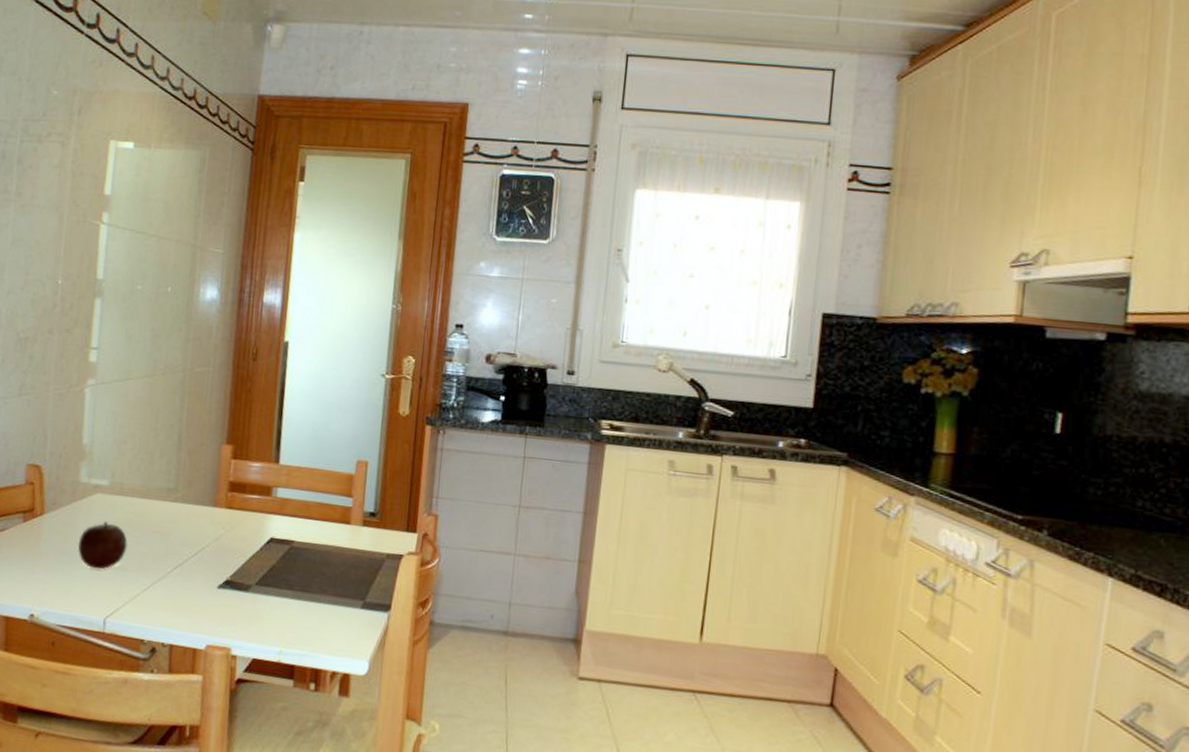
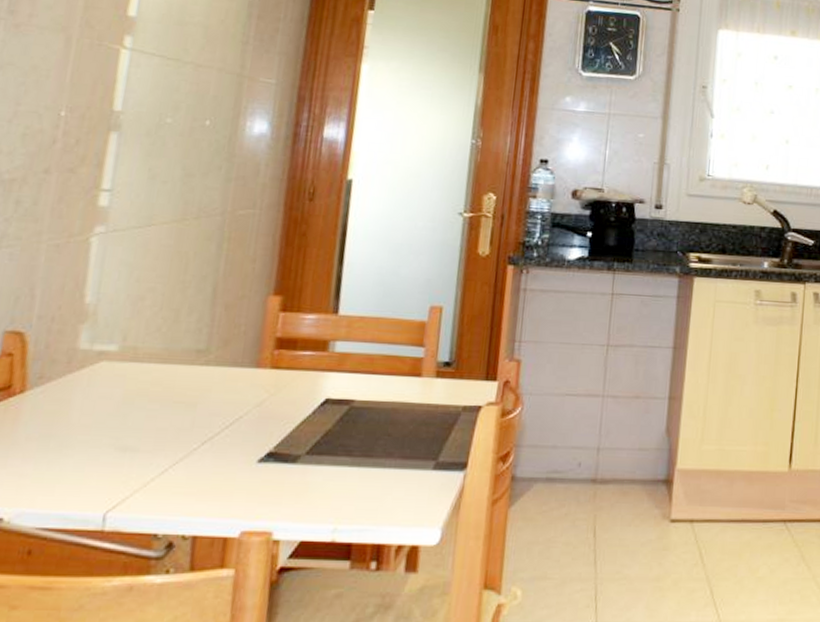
fruit: present [78,521,128,569] -> none [71,394,141,453]

